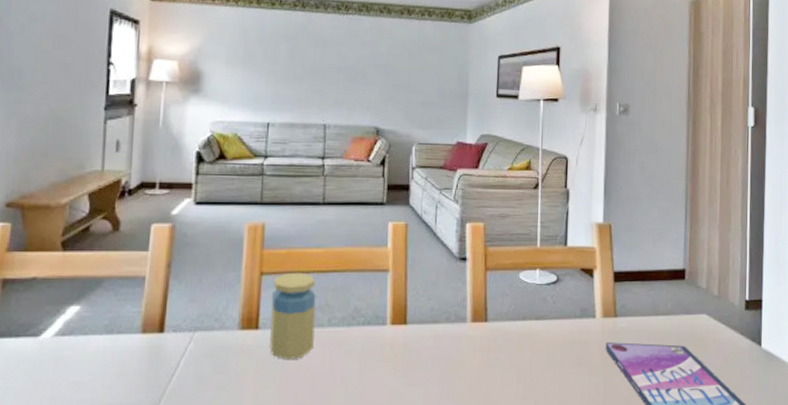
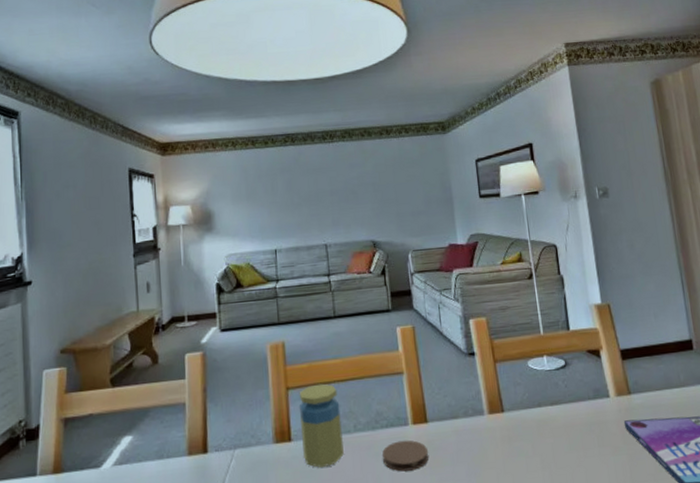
coaster: none [354,340,403,372] -> present [382,440,428,472]

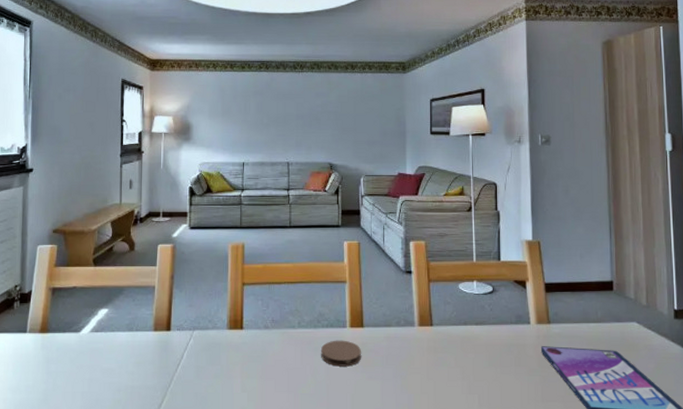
jar: present [299,383,344,468] -> none [252,283,288,354]

